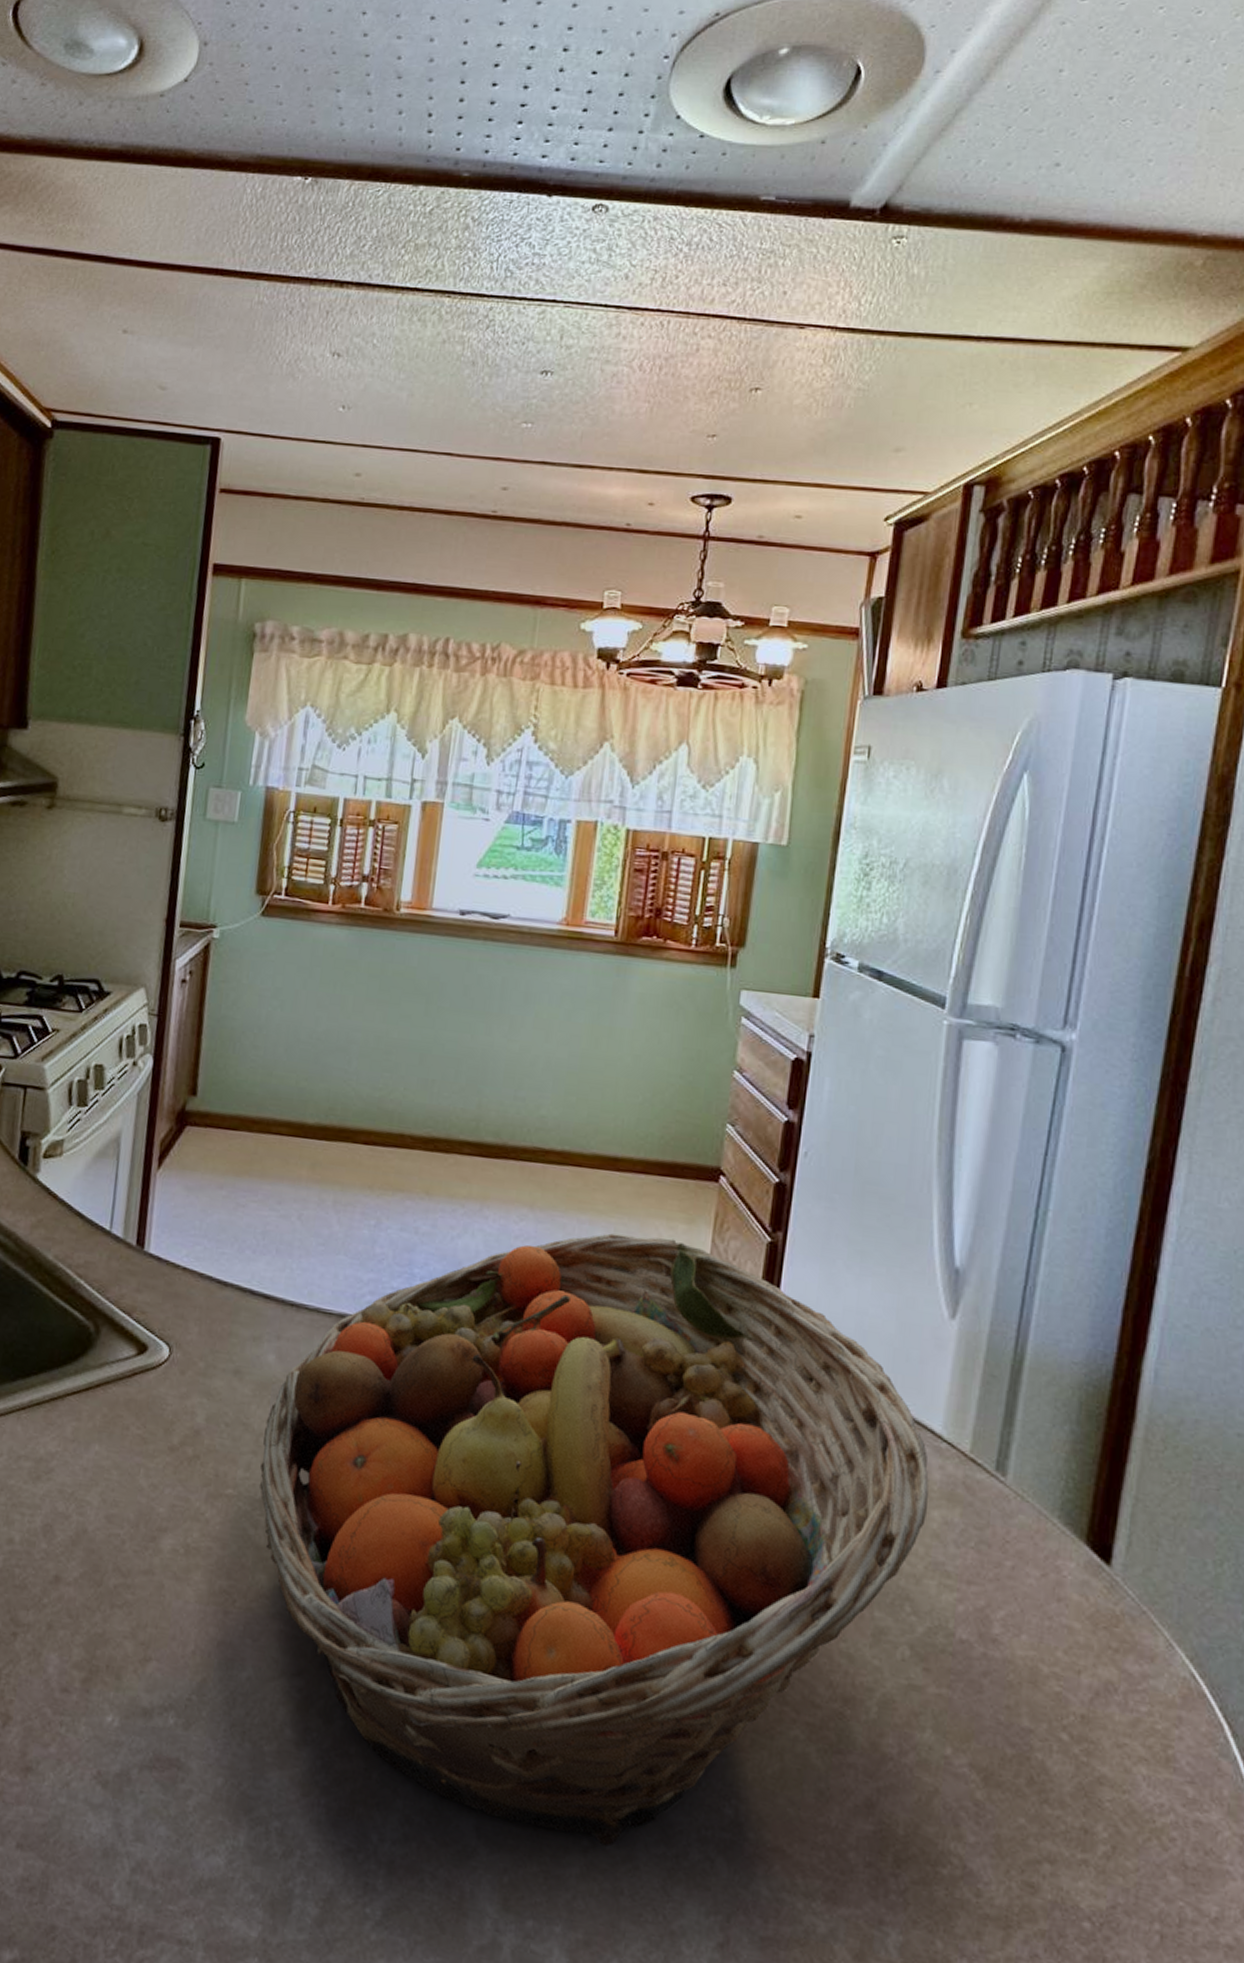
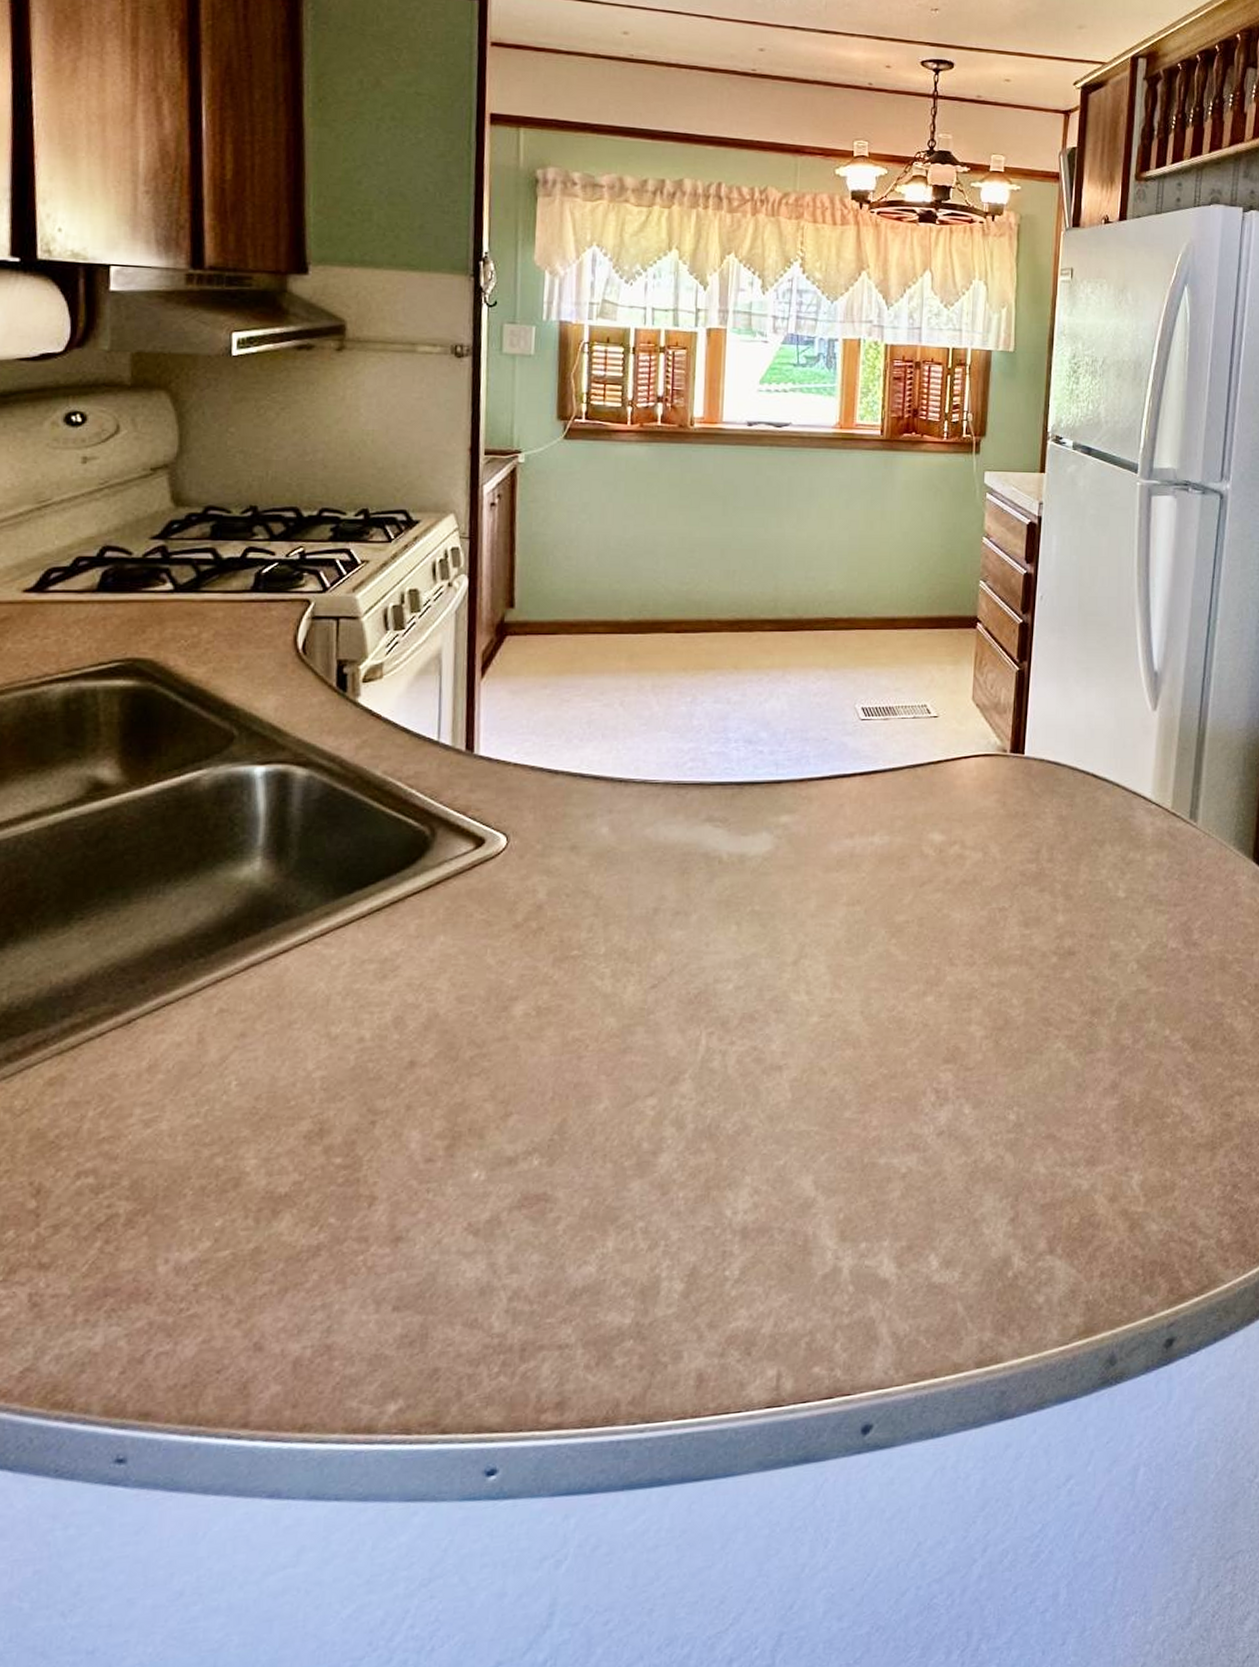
fruit basket: present [260,1233,929,1847] -> none [602,678,1144,1169]

